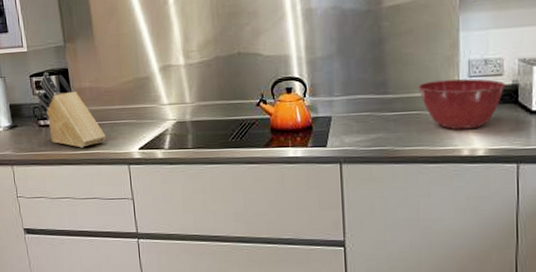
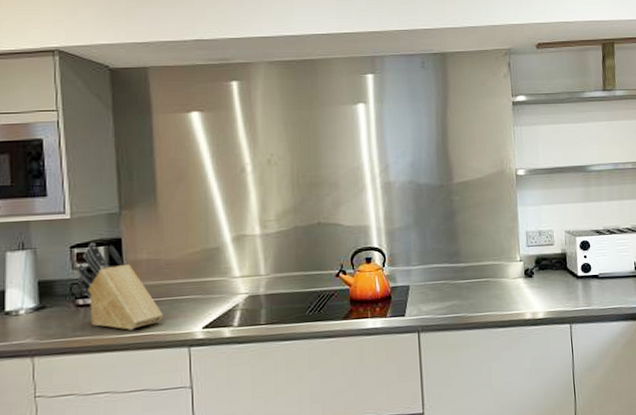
mixing bowl: present [418,78,506,130] -> none [486,248,557,295]

